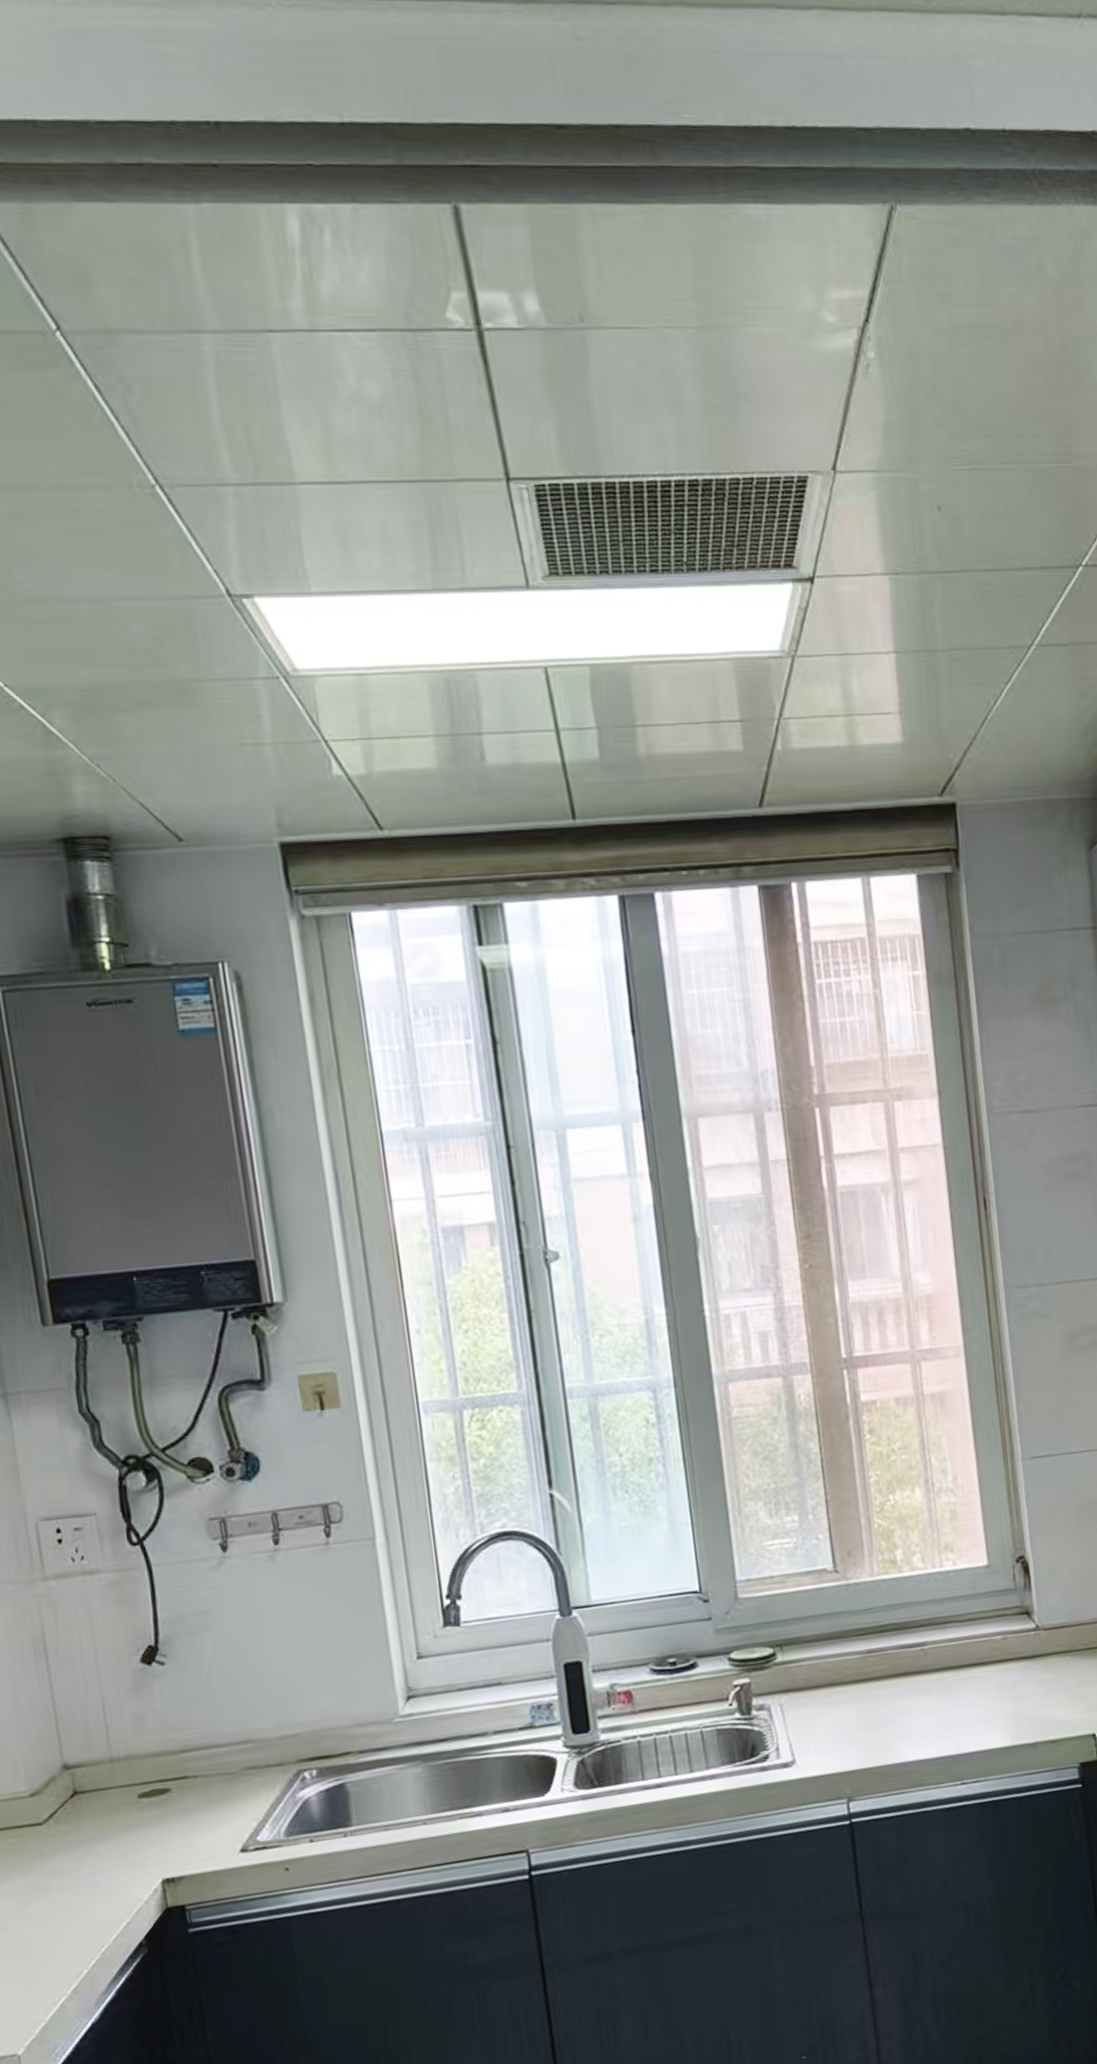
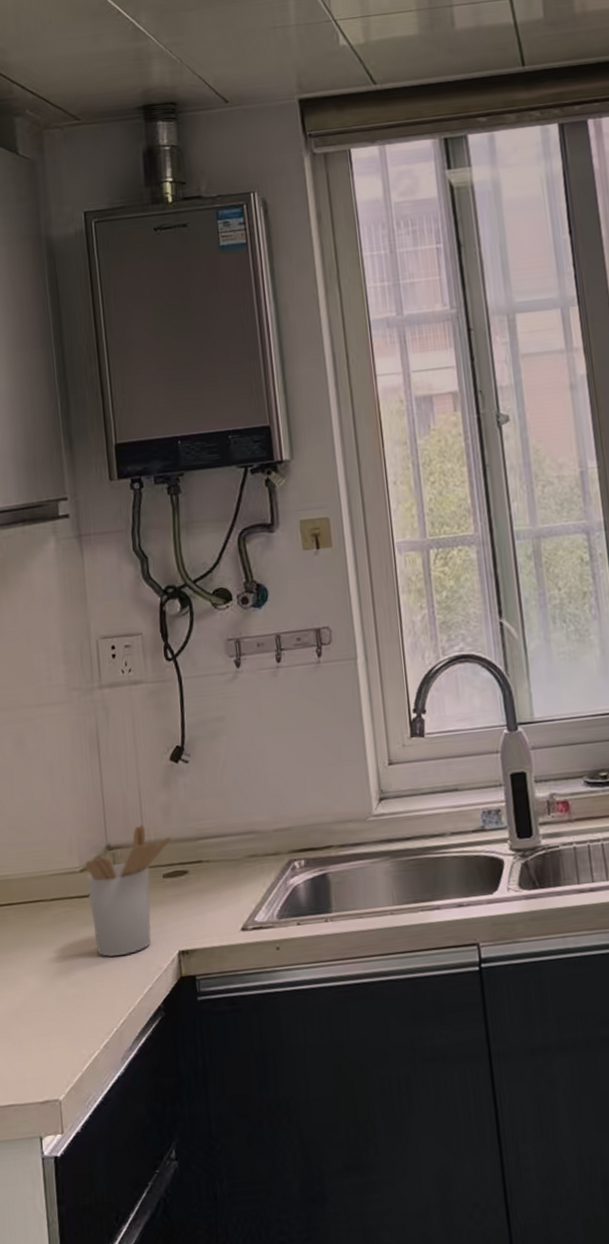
utensil holder: none [35,1738,147,1892] -> present [85,825,172,957]

